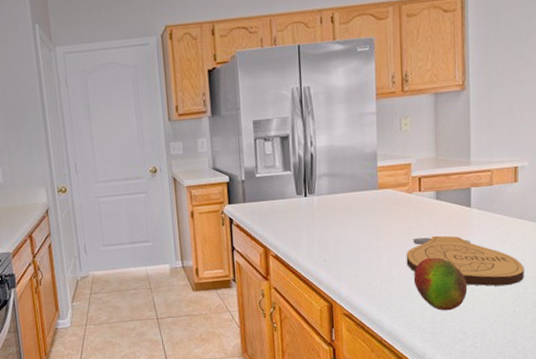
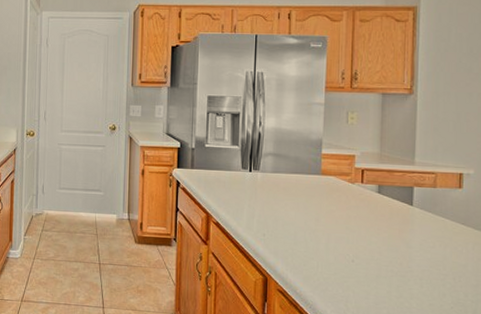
cutting board: present [406,235,524,286] -> none [344,226,466,290]
fruit: present [413,257,468,311] -> none [350,248,405,305]

